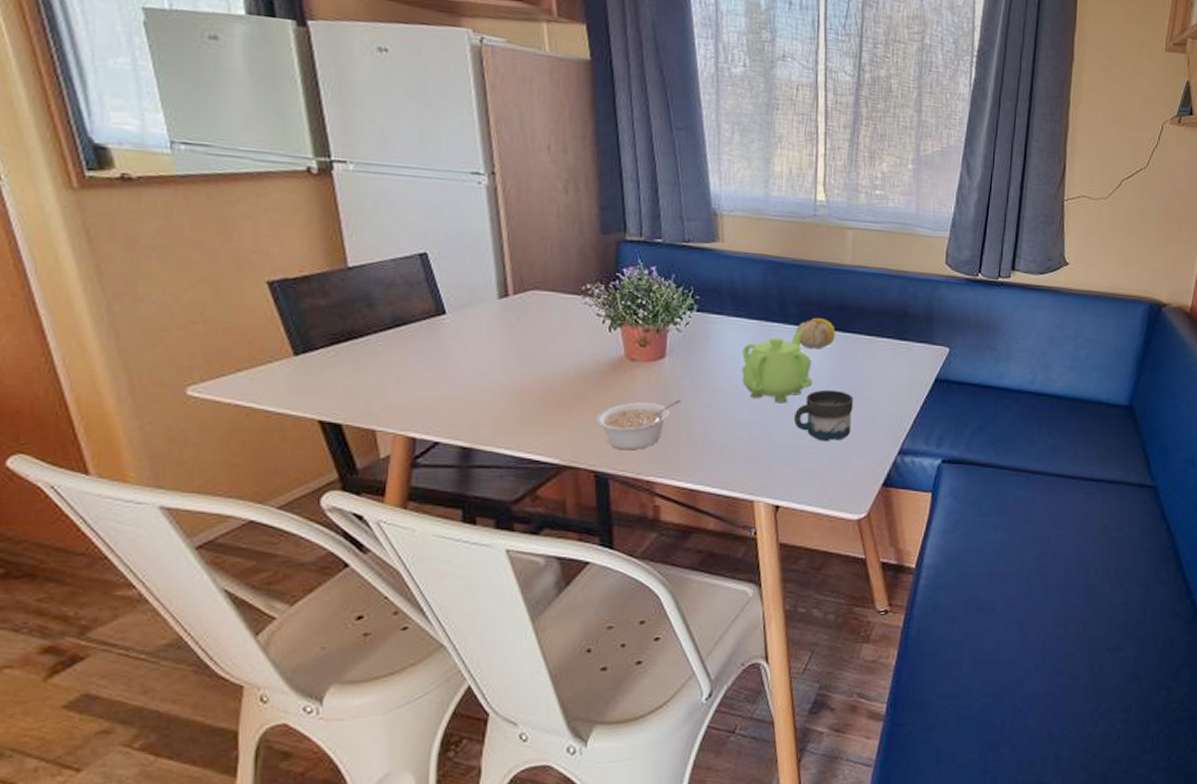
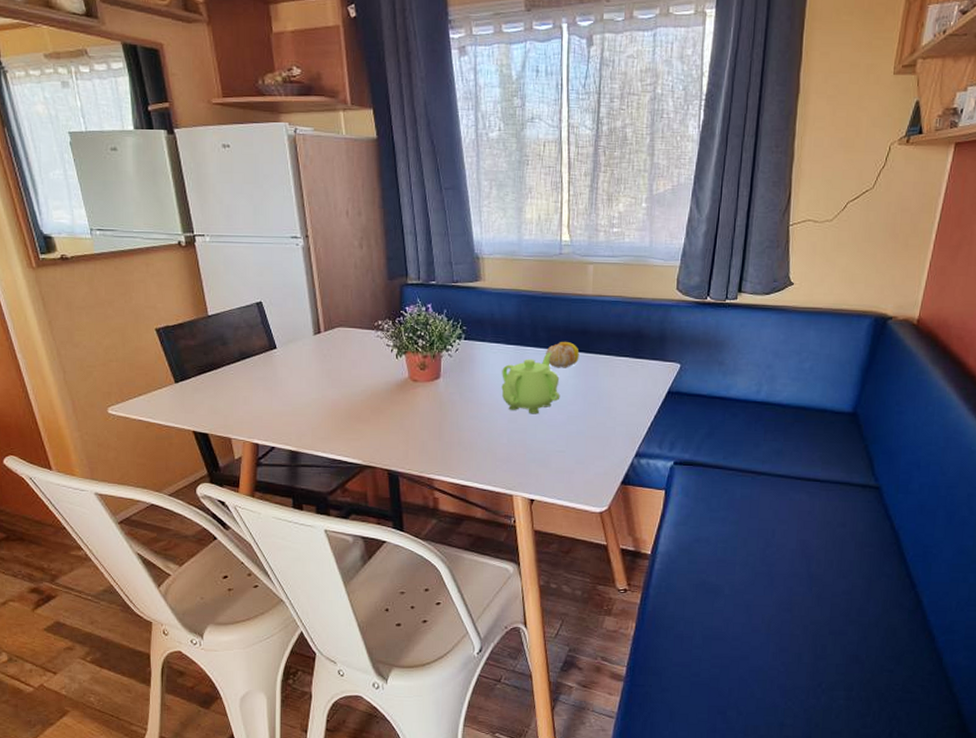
legume: present [596,399,682,449] -> none [388,412,454,453]
mug: present [794,389,854,442] -> none [545,402,596,446]

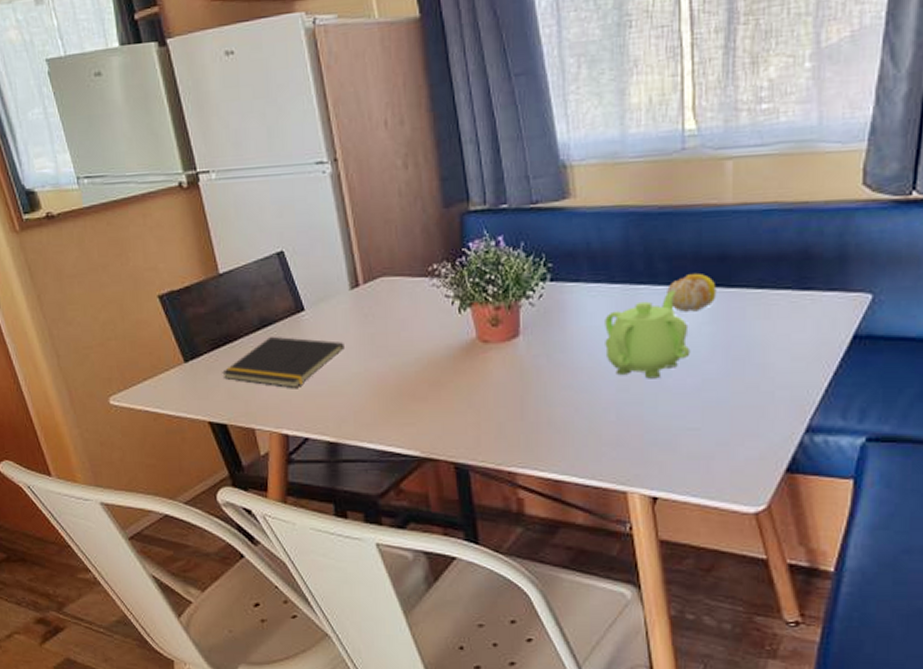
notepad: none [206,366,307,408] -> present [222,336,344,388]

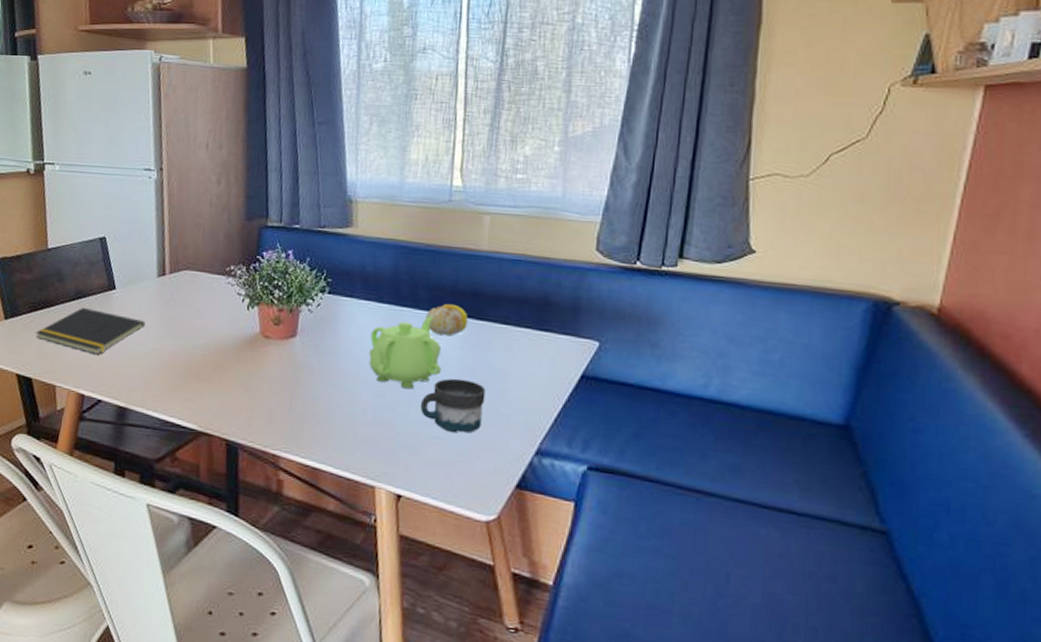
mug: none [670,358,744,421] -> present [421,378,486,434]

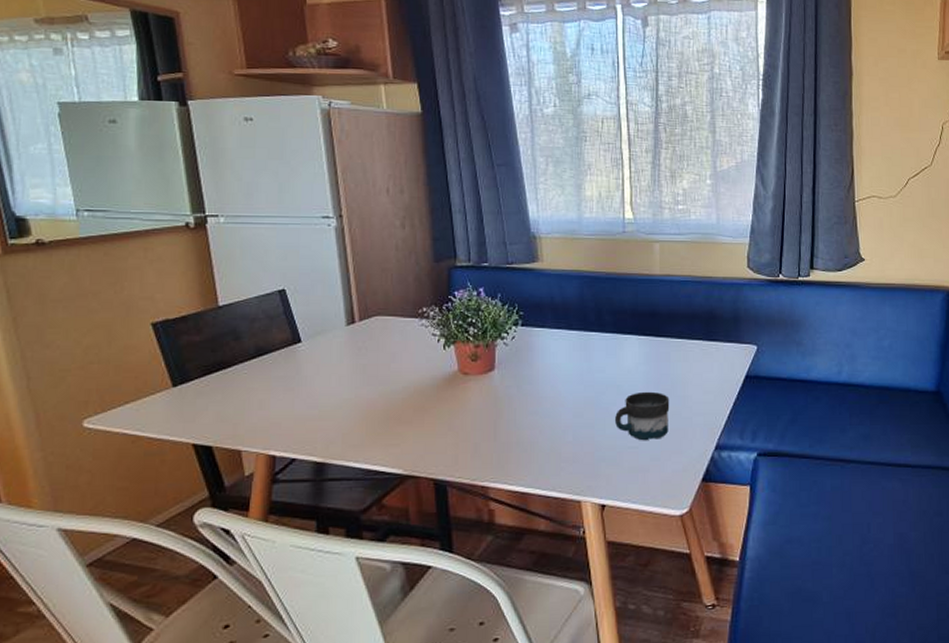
notepad: present [35,307,145,355] -> none [212,364,337,412]
teapot: present [369,315,442,390] -> none [564,337,630,407]
fruit: present [426,304,468,337] -> none [612,326,649,354]

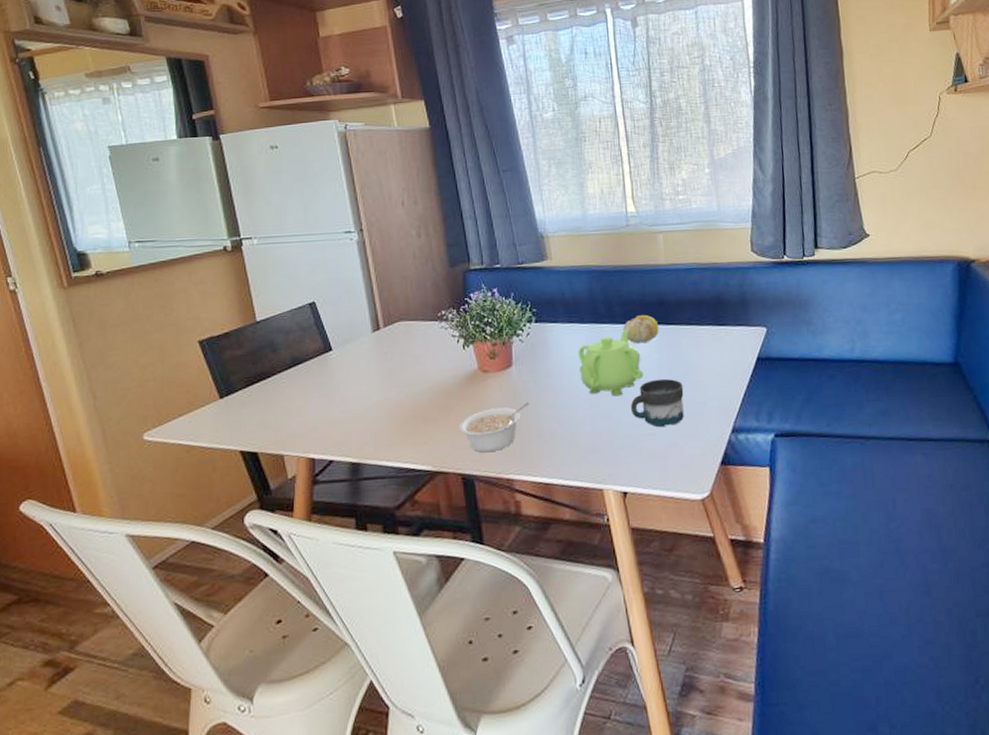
legume: none [434,408,511,457] -> present [459,402,530,452]
teapot: none [564,337,630,407] -> present [578,327,644,397]
fruit: none [612,326,649,354] -> present [623,315,659,344]

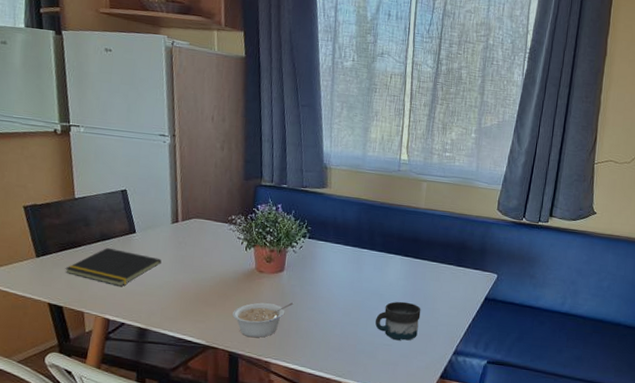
notepad: none [255,372,367,417] -> present [65,247,162,286]
teapot: present [578,327,644,397] -> none [338,255,391,310]
fruit: present [623,315,659,344] -> none [380,247,410,271]

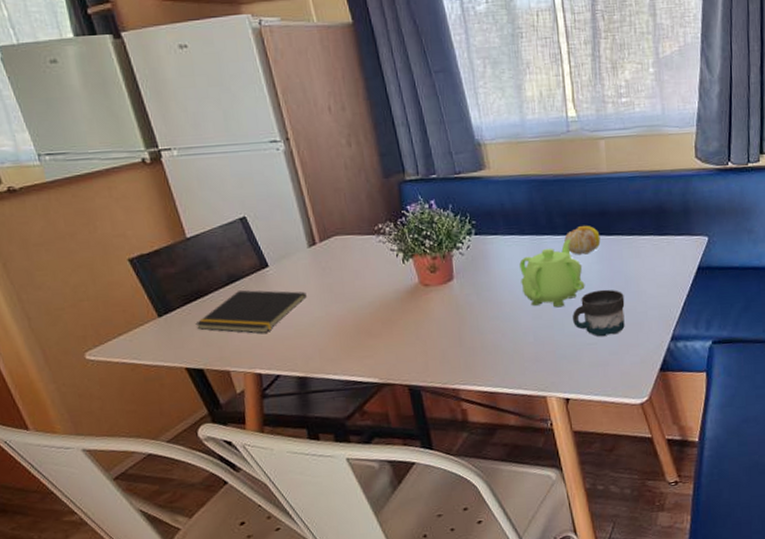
legume: present [232,302,294,338] -> none [403,315,473,364]
teapot: none [338,255,391,310] -> present [519,238,585,308]
fruit: none [380,247,410,271] -> present [564,226,601,255]

